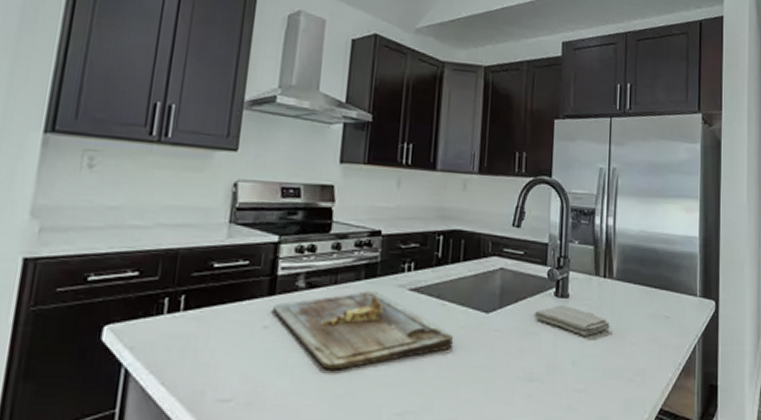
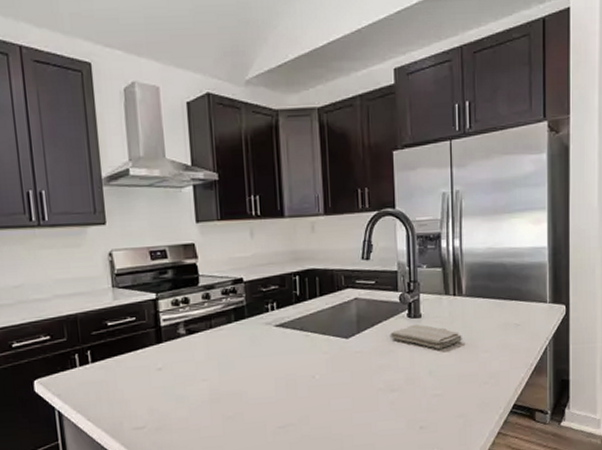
cutting board: present [272,291,453,370] -> none [162,330,319,398]

